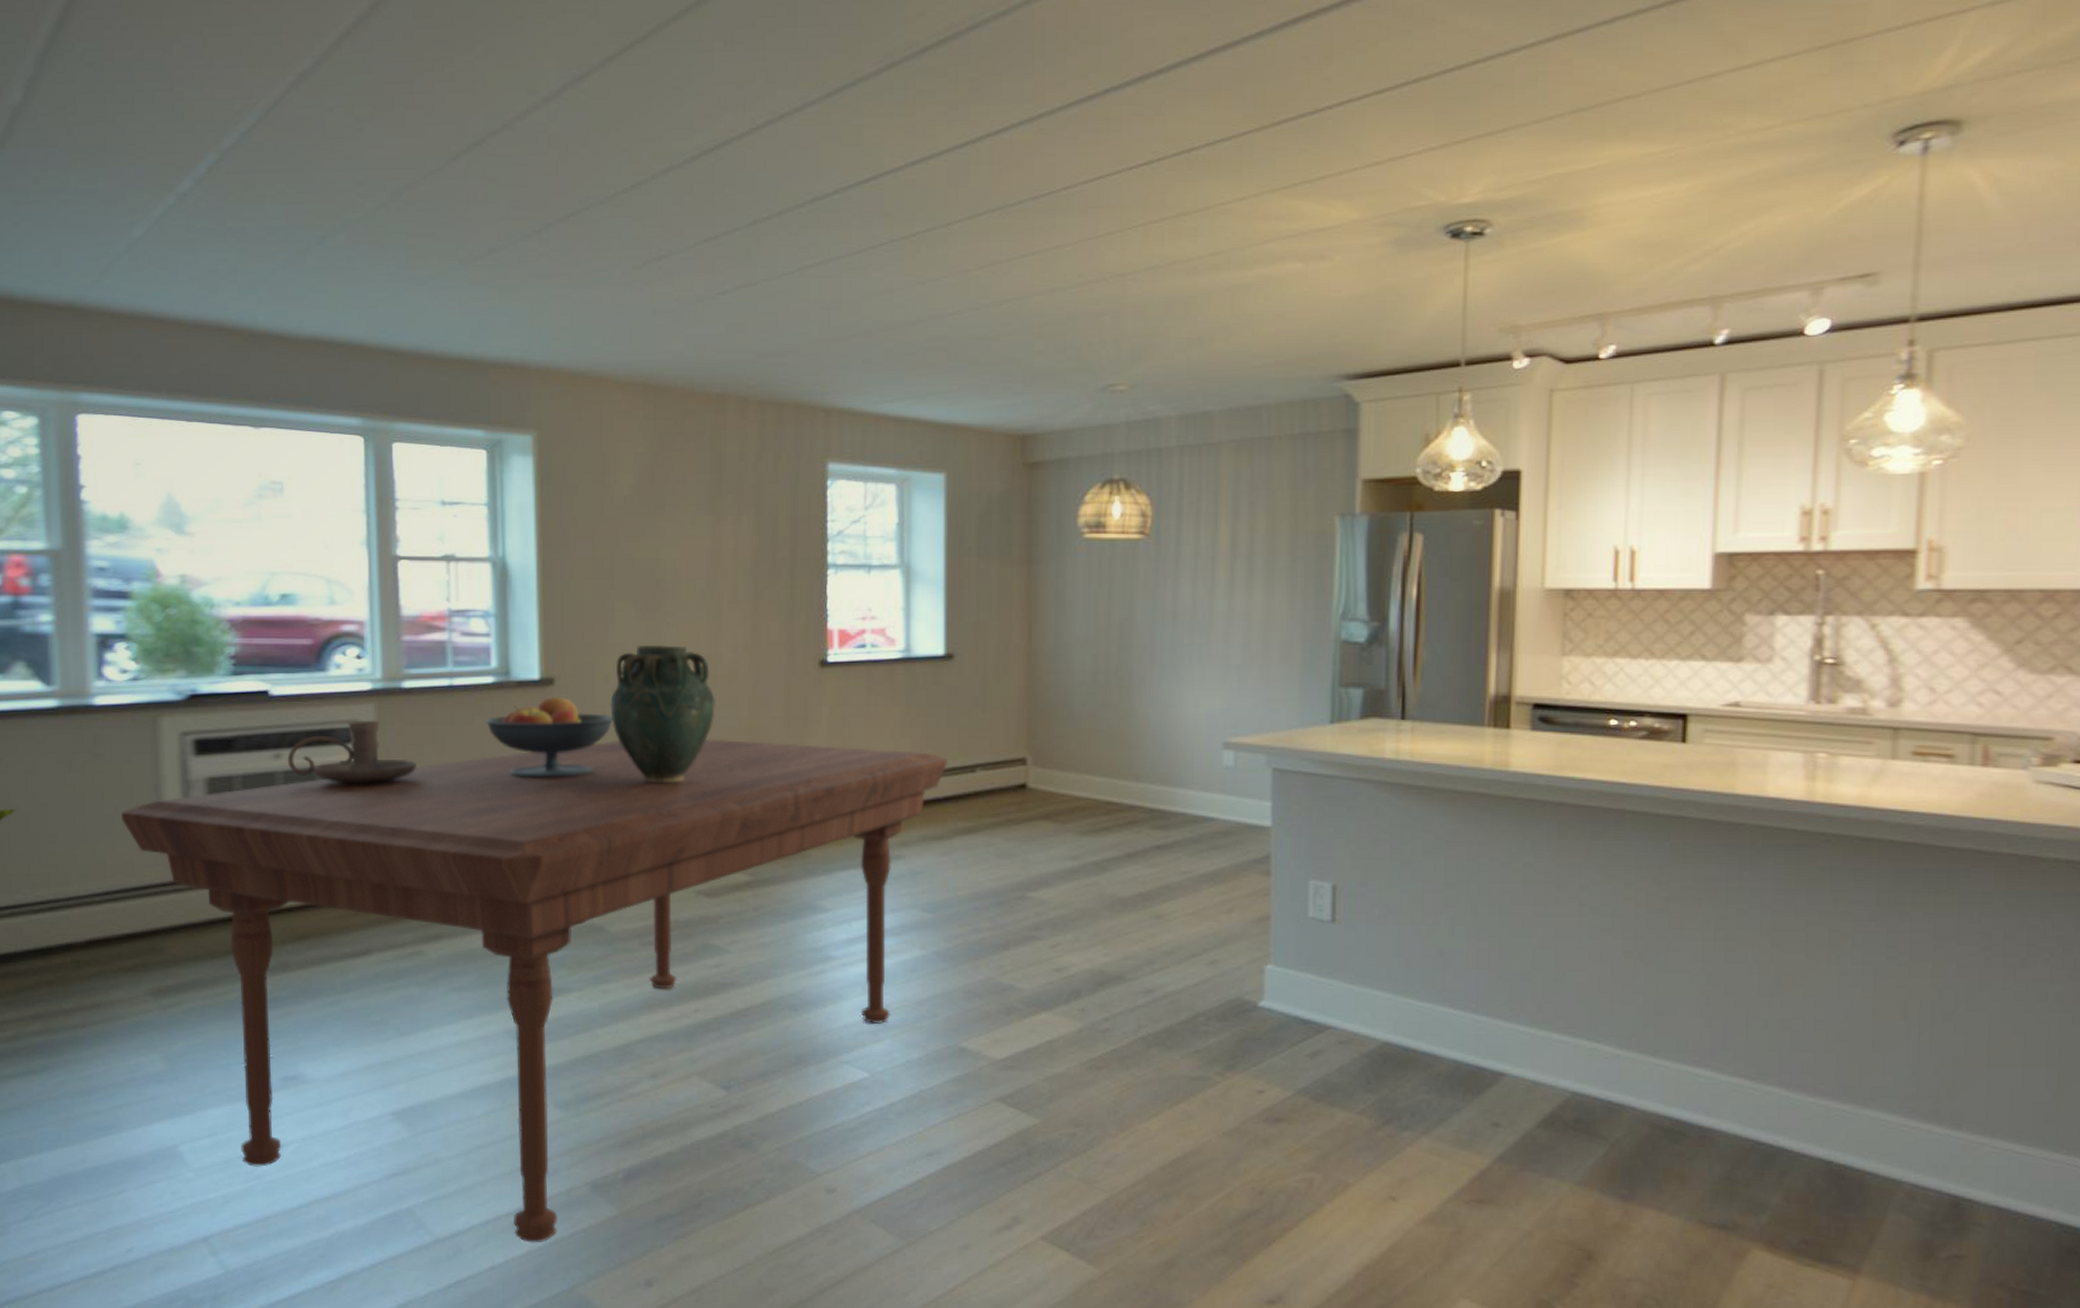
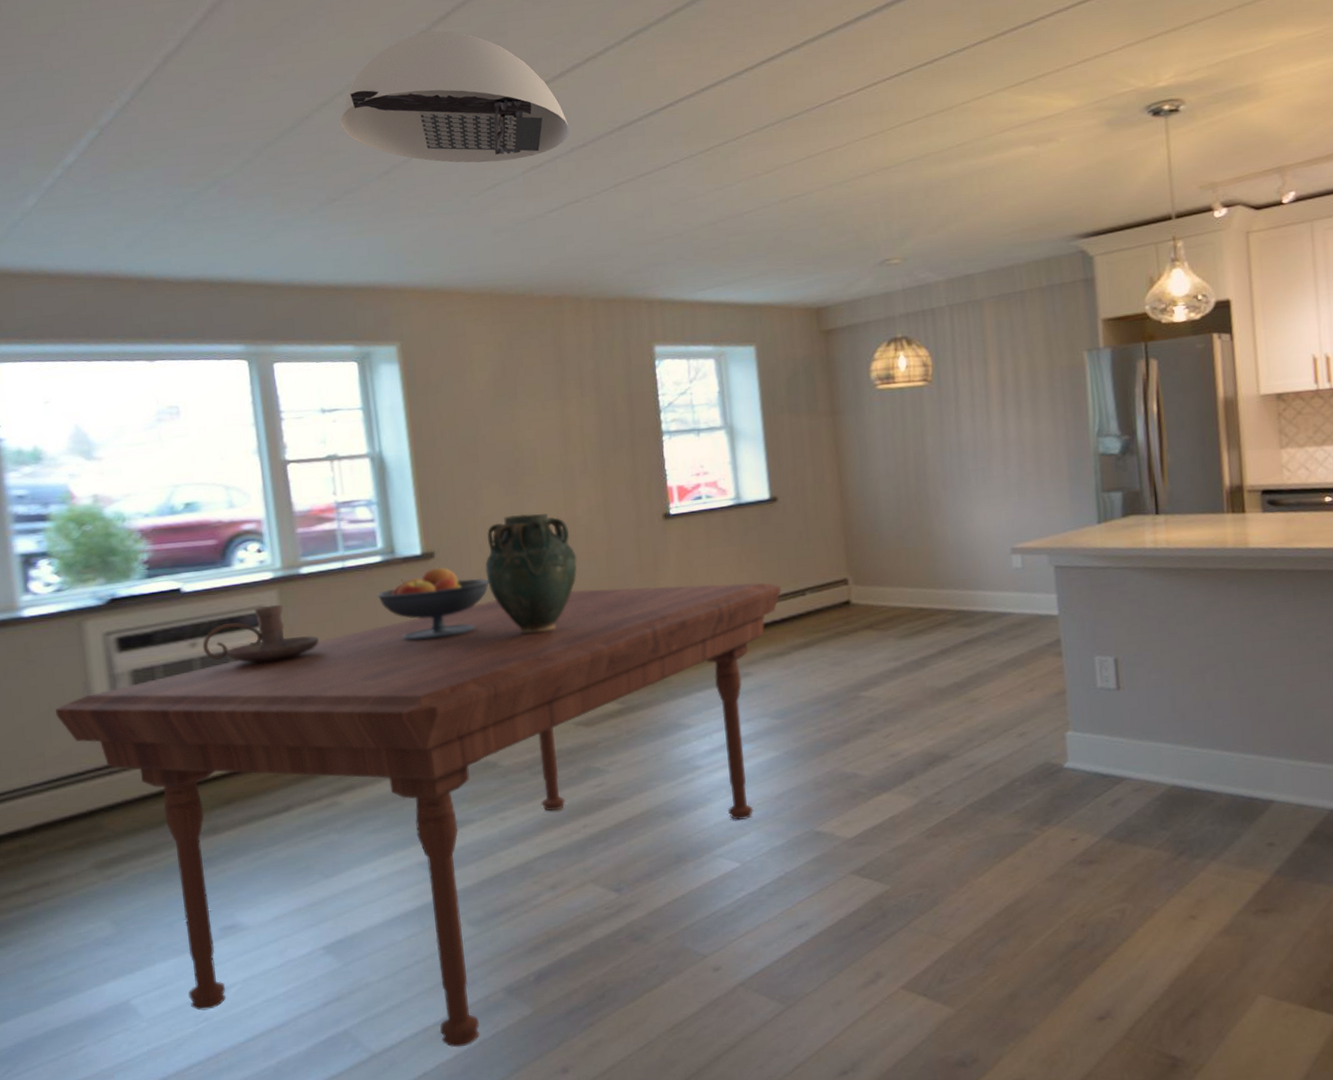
ceiling light: none [490,69,754,229] -> present [340,31,570,163]

